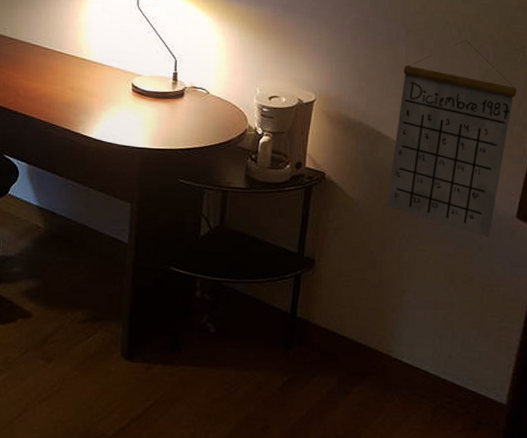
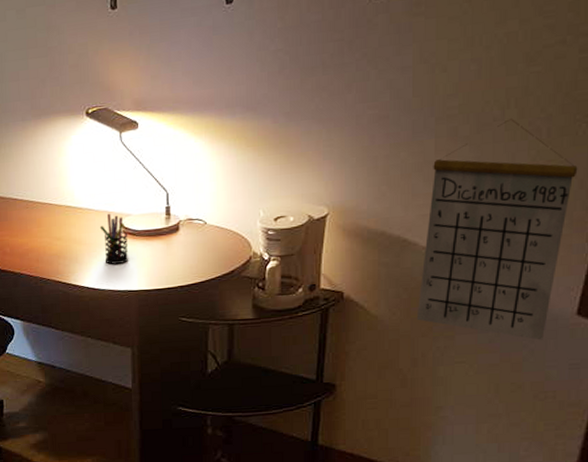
pen holder: none [111,71,137,120] -> present [99,213,128,264]

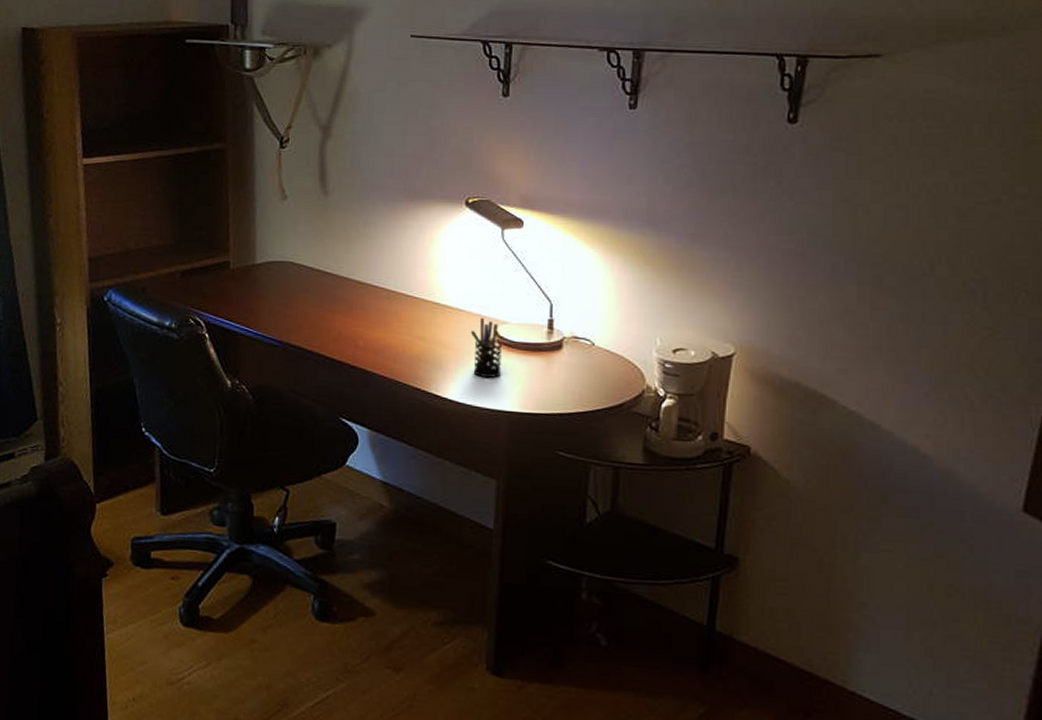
calendar: present [416,118,578,340] -> none [835,276,1018,537]

